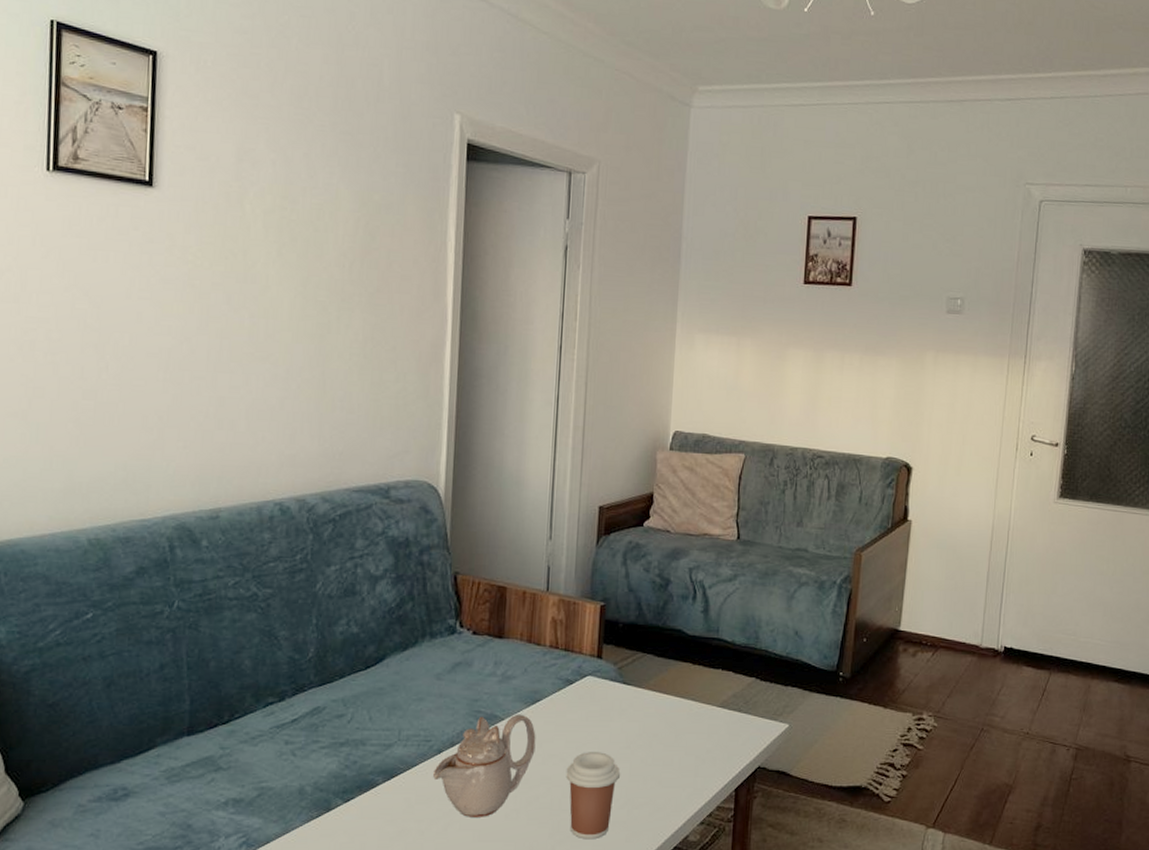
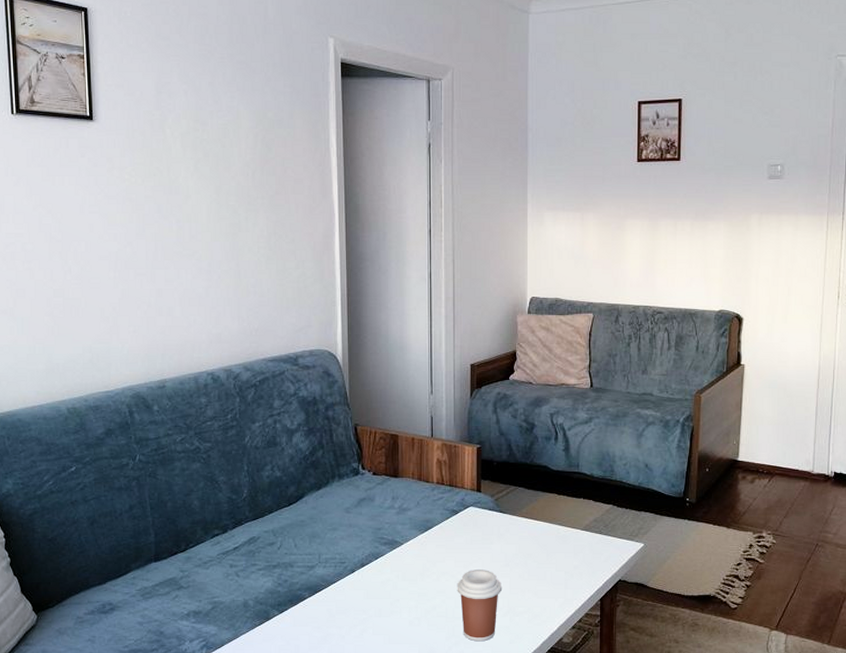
teapot: present [433,714,536,817] -> none [349,539,430,624]

